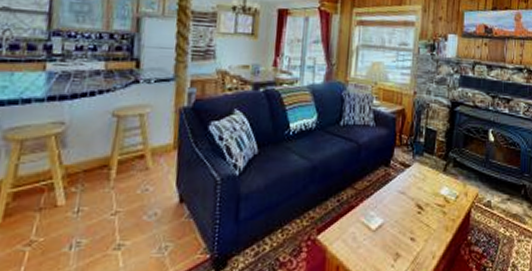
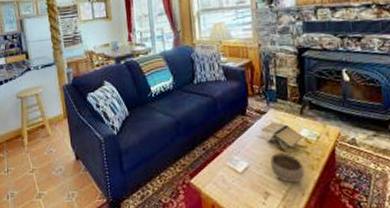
book: none [401,177,443,208] -> present [260,122,304,150]
bowl: none [405,211,439,244] -> present [269,153,305,183]

